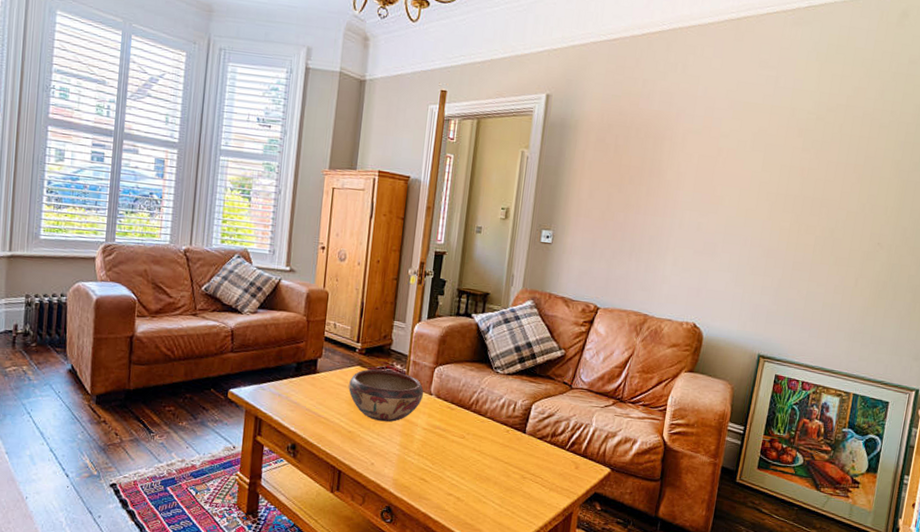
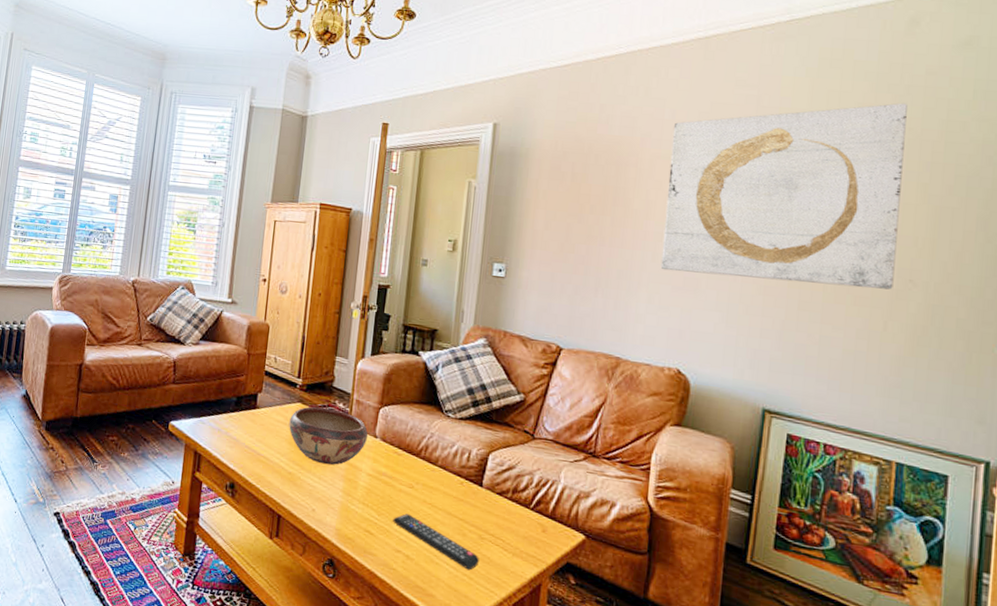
remote control: none [446,461,521,506] -> present [393,514,479,570]
wall art: none [685,88,892,252] -> present [660,103,907,290]

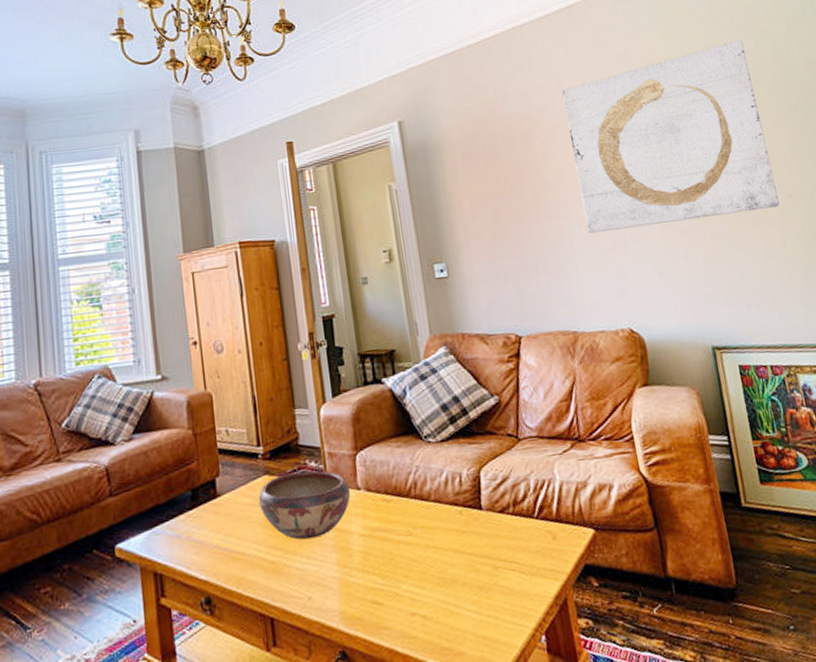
remote control: present [393,514,479,570] -> none [399,566,500,610]

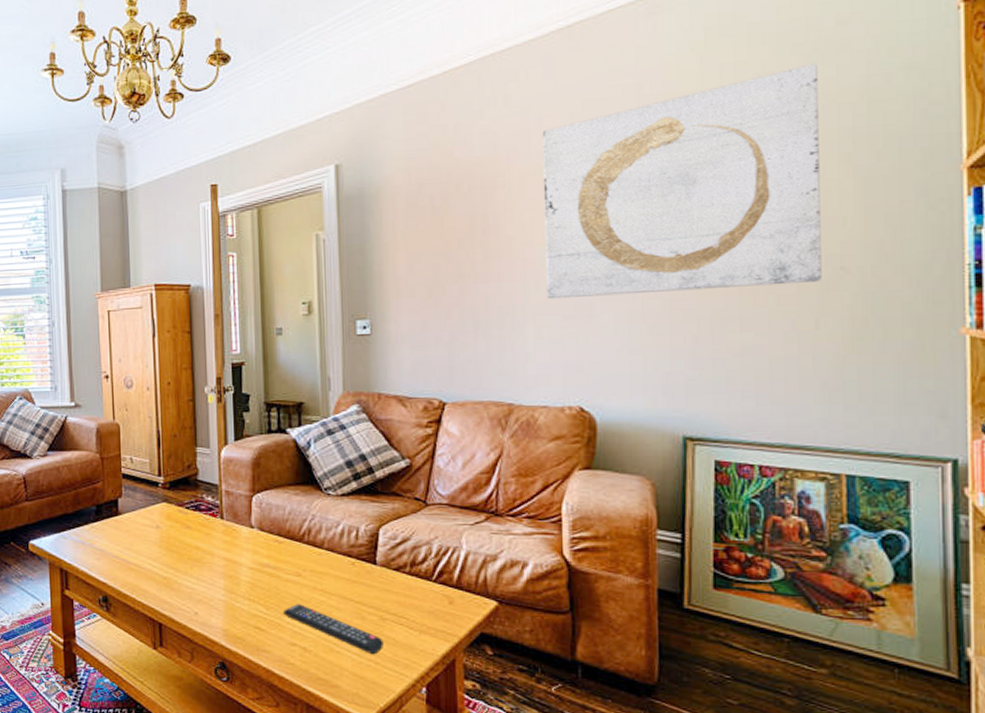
decorative bowl: present [259,470,351,540] -> none [156,504,244,564]
remote control: none [399,566,500,610] -> present [283,604,383,655]

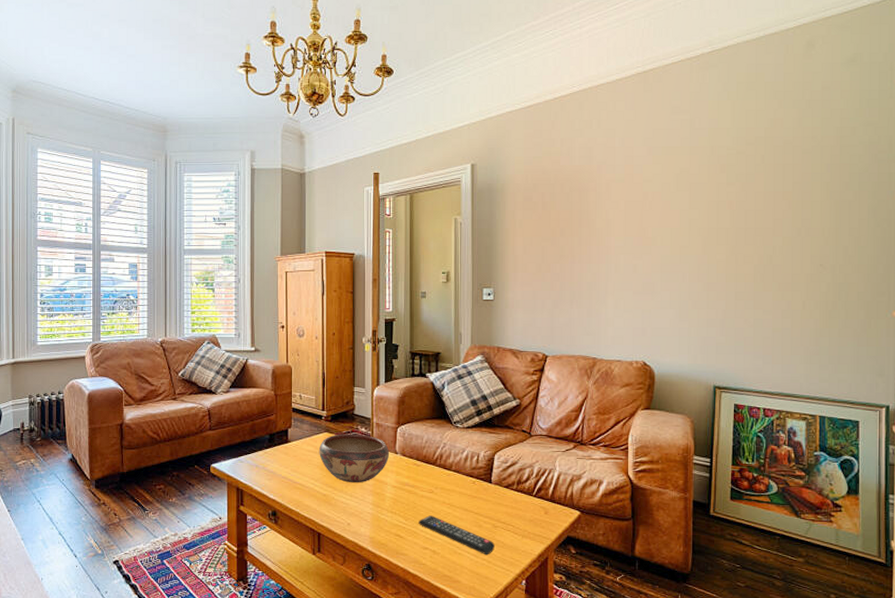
decorative bowl: none [156,504,244,564] -> present [319,433,390,483]
wall art: present [542,63,822,299] -> none [623,115,809,279]

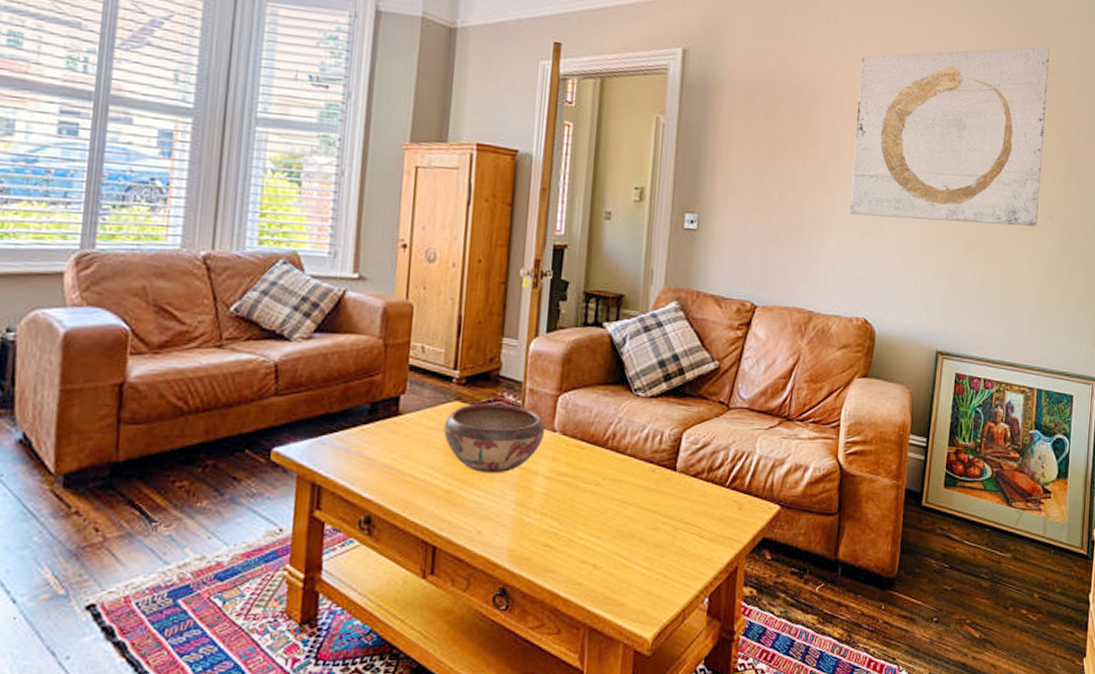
remote control: present [419,515,495,555] -> none [577,516,674,567]
wall art: none [623,115,809,279] -> present [849,46,1050,227]

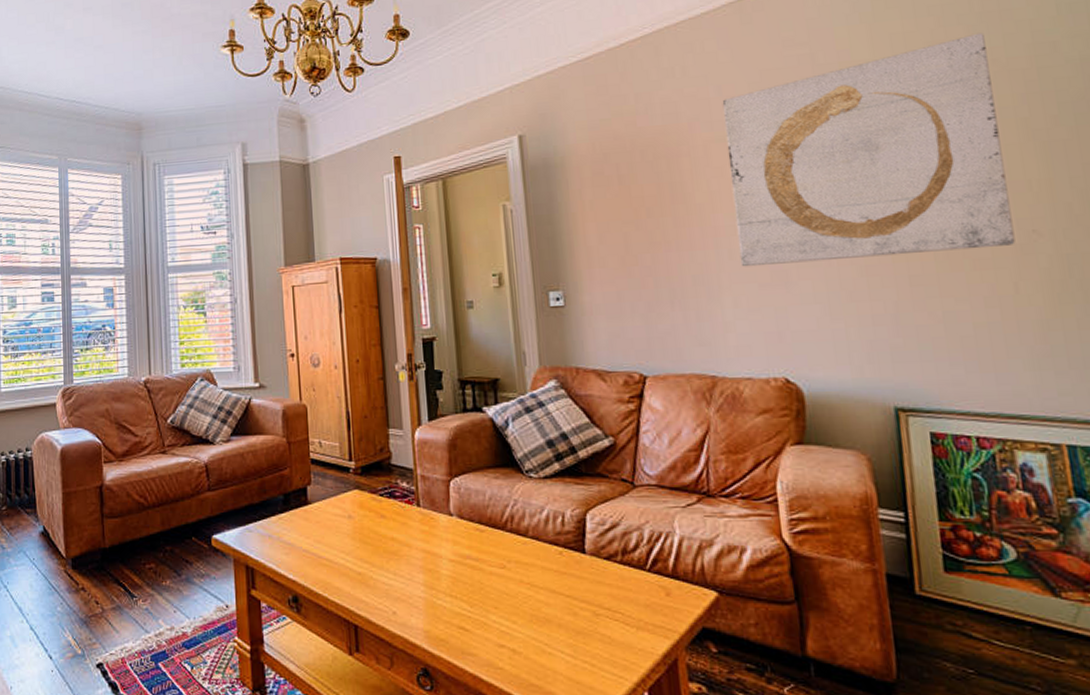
decorative bowl: present [444,403,545,474] -> none [348,490,442,557]

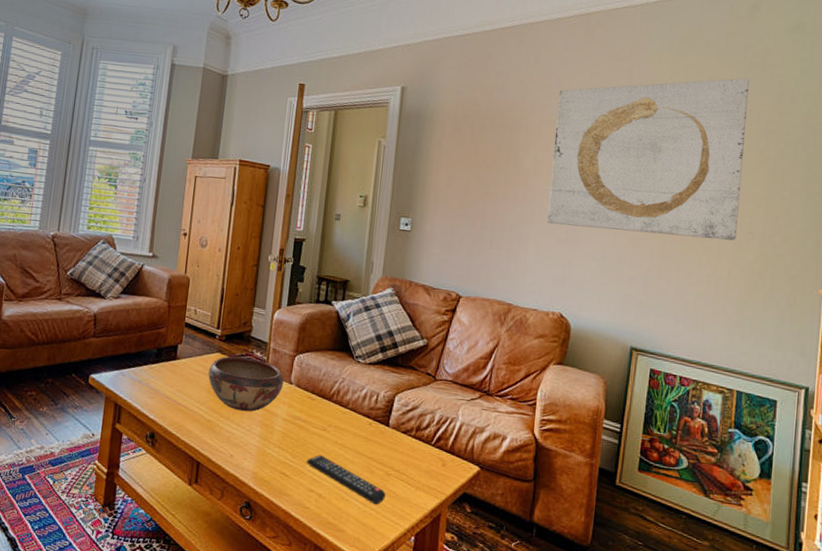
decorative bowl: none [348,490,442,557] -> present [208,356,284,412]
remote control: none [489,600,599,656] -> present [307,455,386,505]

